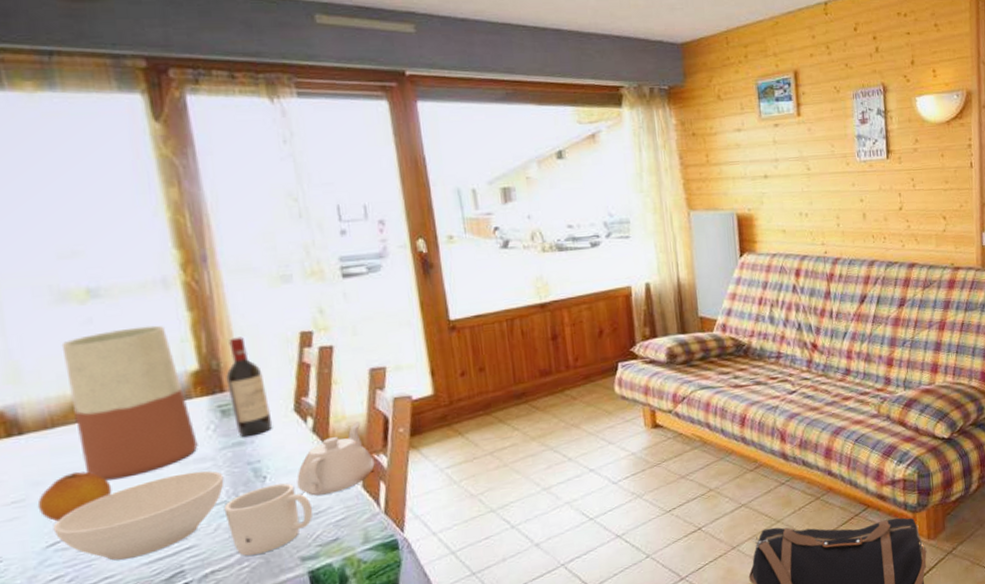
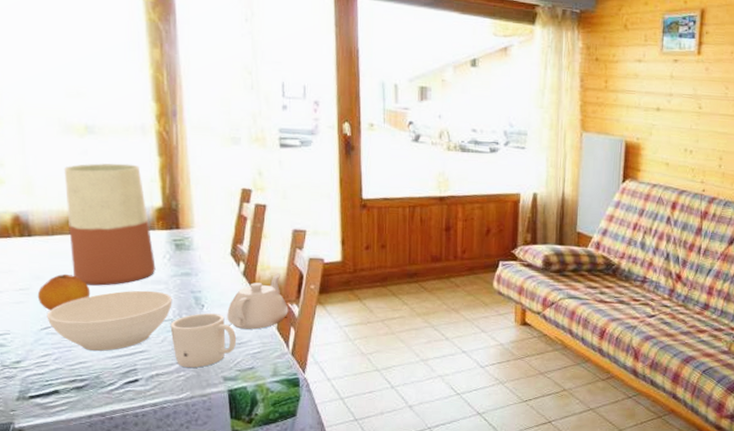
wine bottle: present [225,337,273,437] -> none [181,184,213,270]

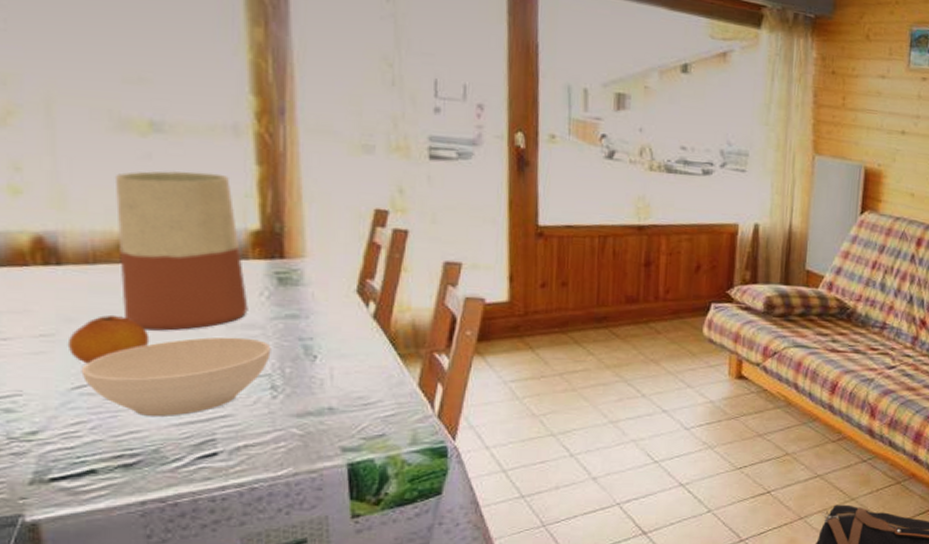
mug: present [170,313,237,368] -> none [267,366,362,436]
teapot: present [227,273,289,330] -> none [349,316,435,387]

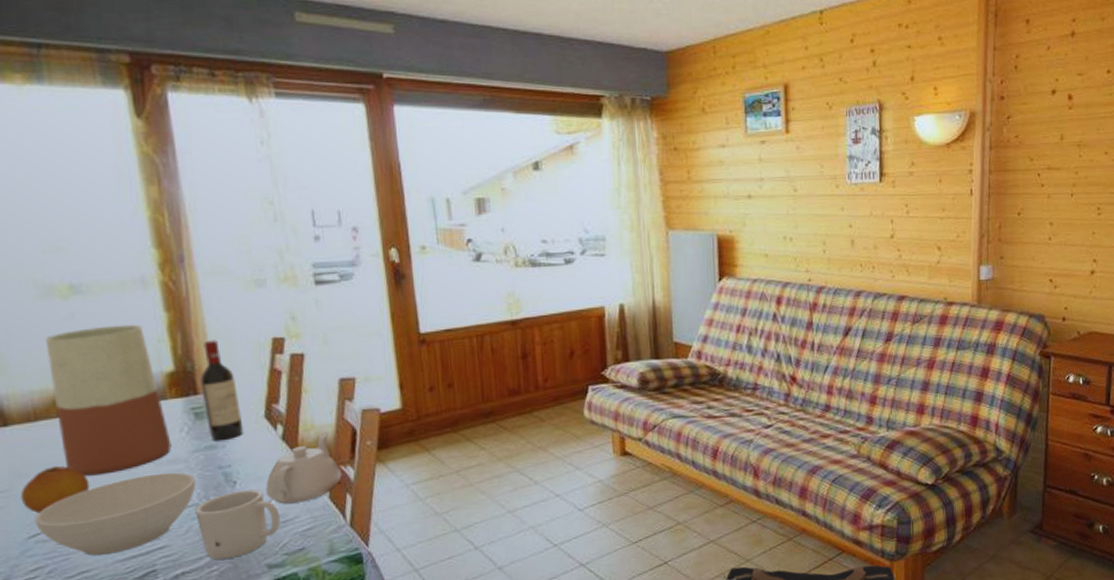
mug: none [267,366,362,436] -> present [195,489,281,560]
wine bottle: none [286,202,332,311] -> present [199,340,244,441]
teapot: none [349,316,435,387] -> present [265,432,342,504]

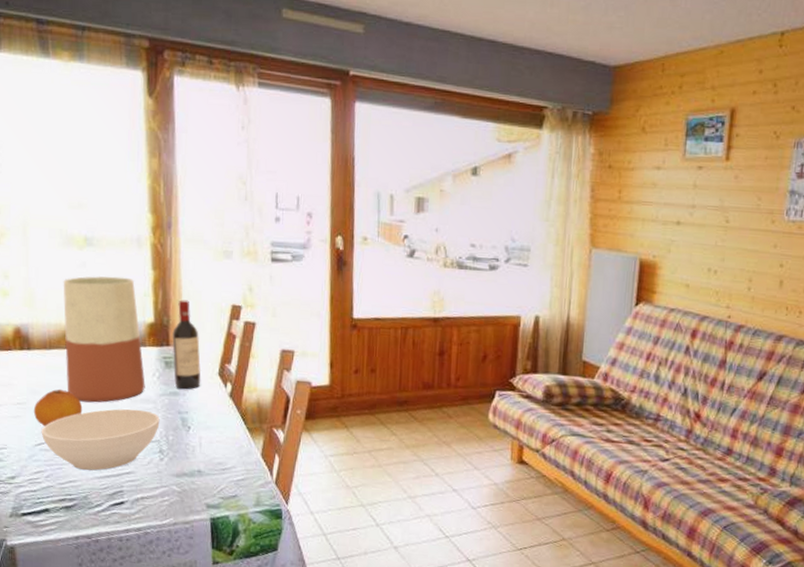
mug: present [195,489,281,560] -> none [157,435,221,493]
teapot: present [265,432,342,504] -> none [212,396,274,455]

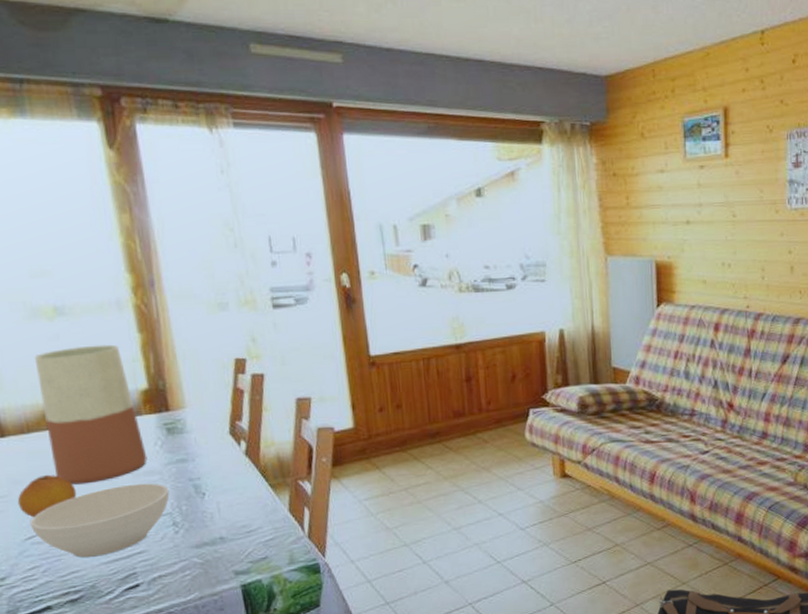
wine bottle: present [171,300,201,390] -> none [170,360,211,455]

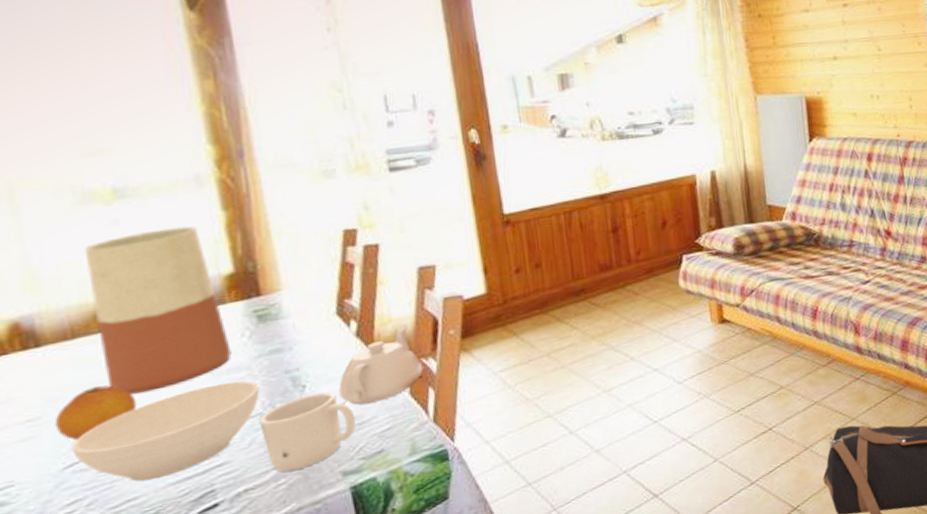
mug: none [169,501,246,565] -> present [259,392,356,472]
teapot: none [231,448,300,515] -> present [338,324,423,405]

